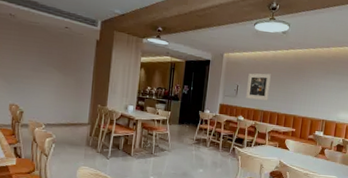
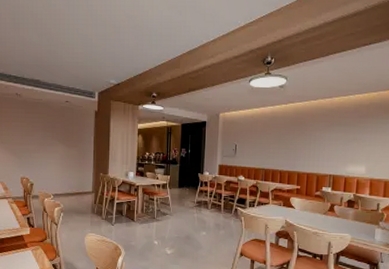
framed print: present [246,73,271,101] -> none [245,130,270,158]

